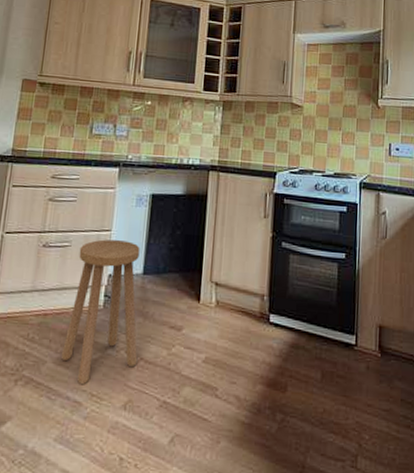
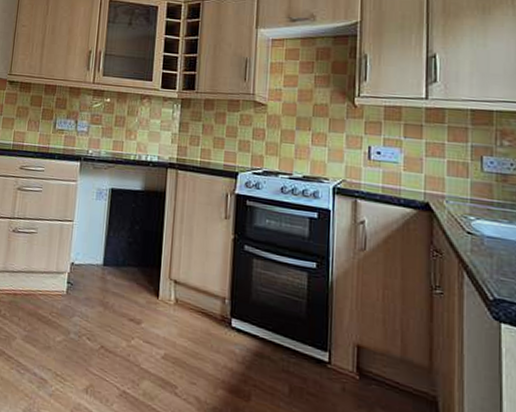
stool: present [60,239,140,385] -> none [28,229,100,364]

